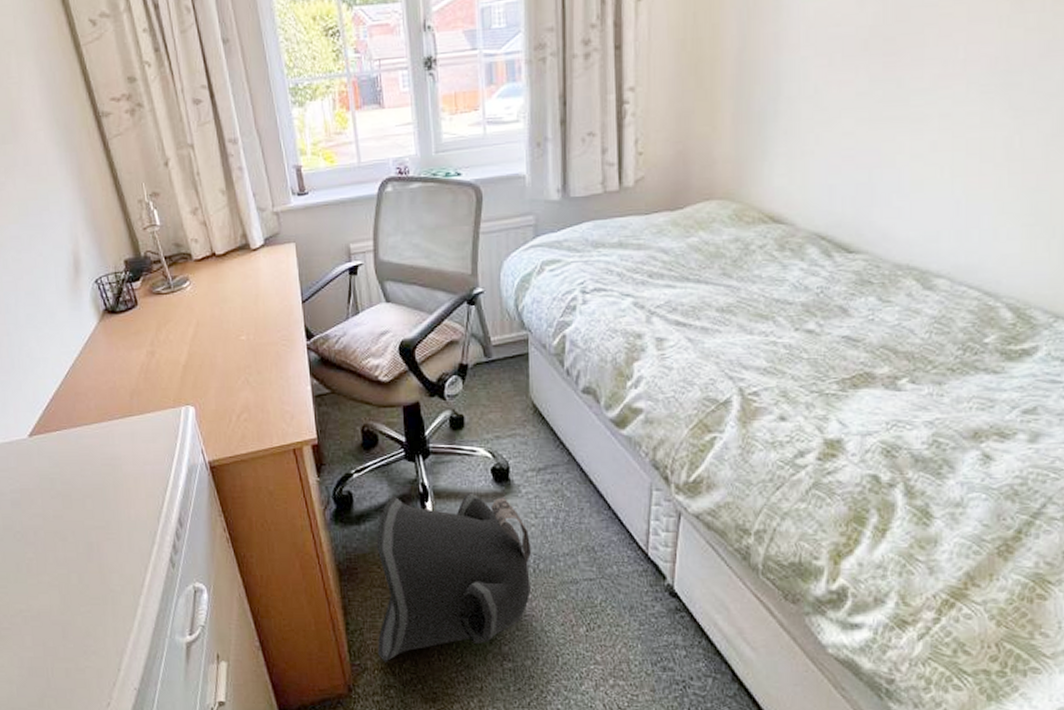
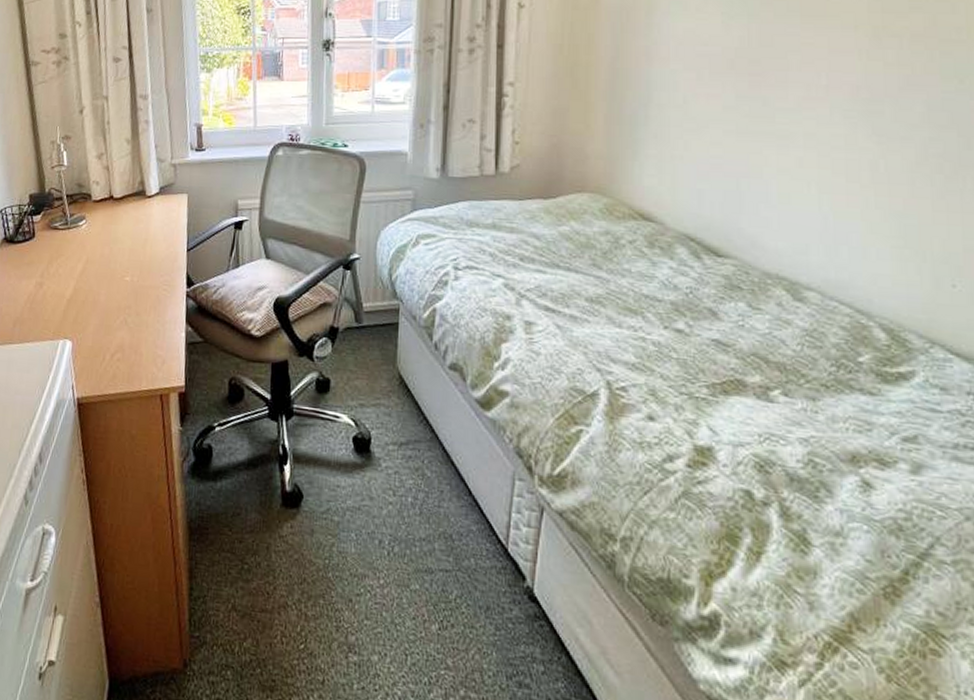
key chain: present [376,492,531,663] -> none [218,455,387,638]

